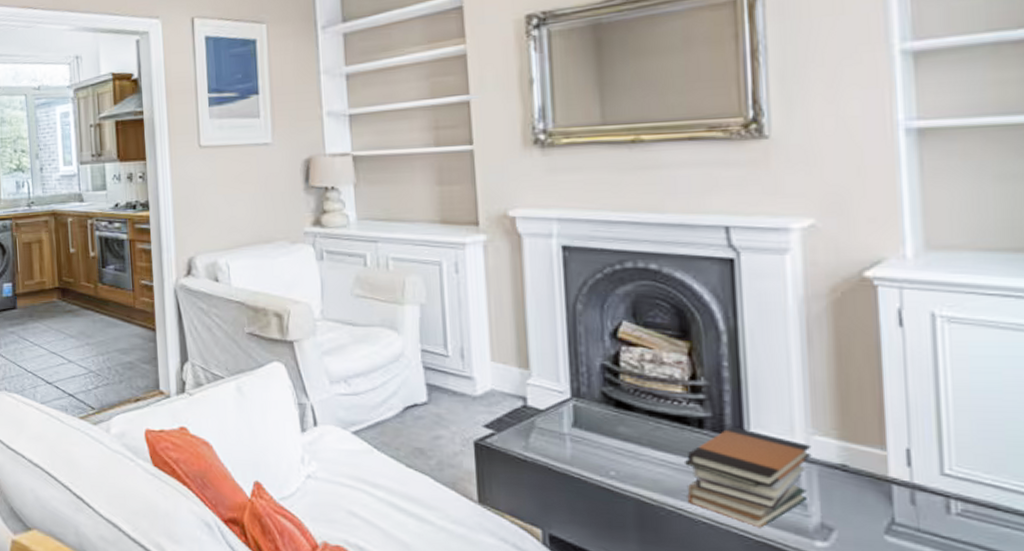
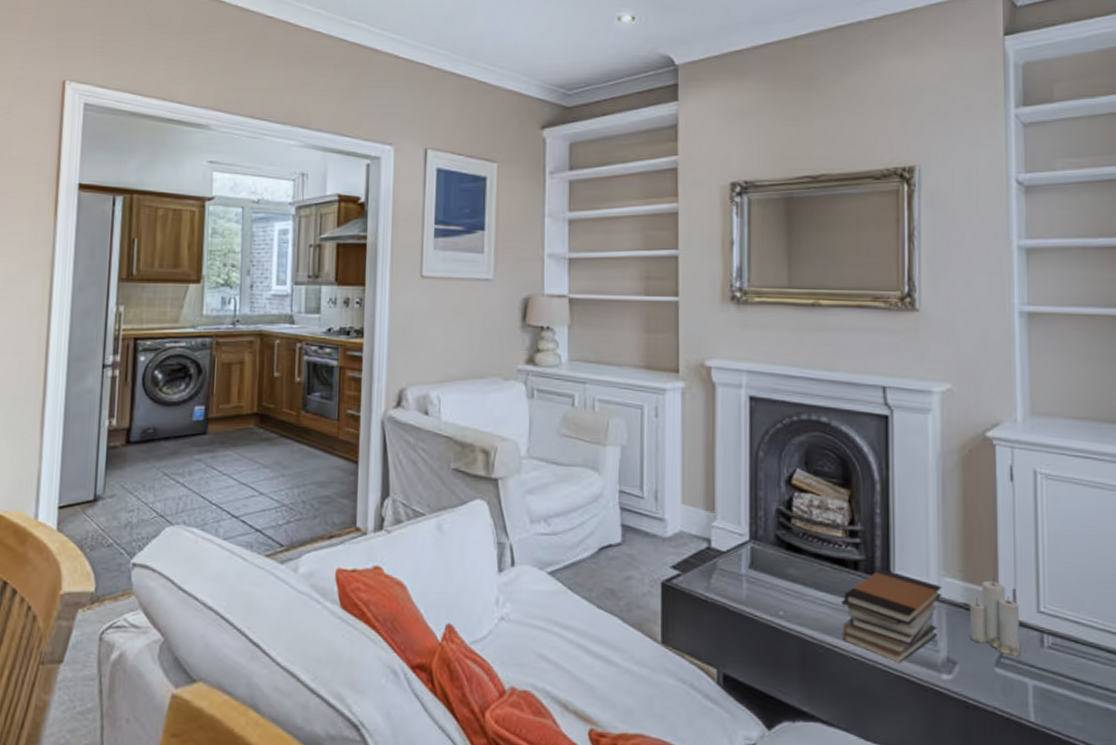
candle: none [848,436,918,524] -> present [969,577,1020,656]

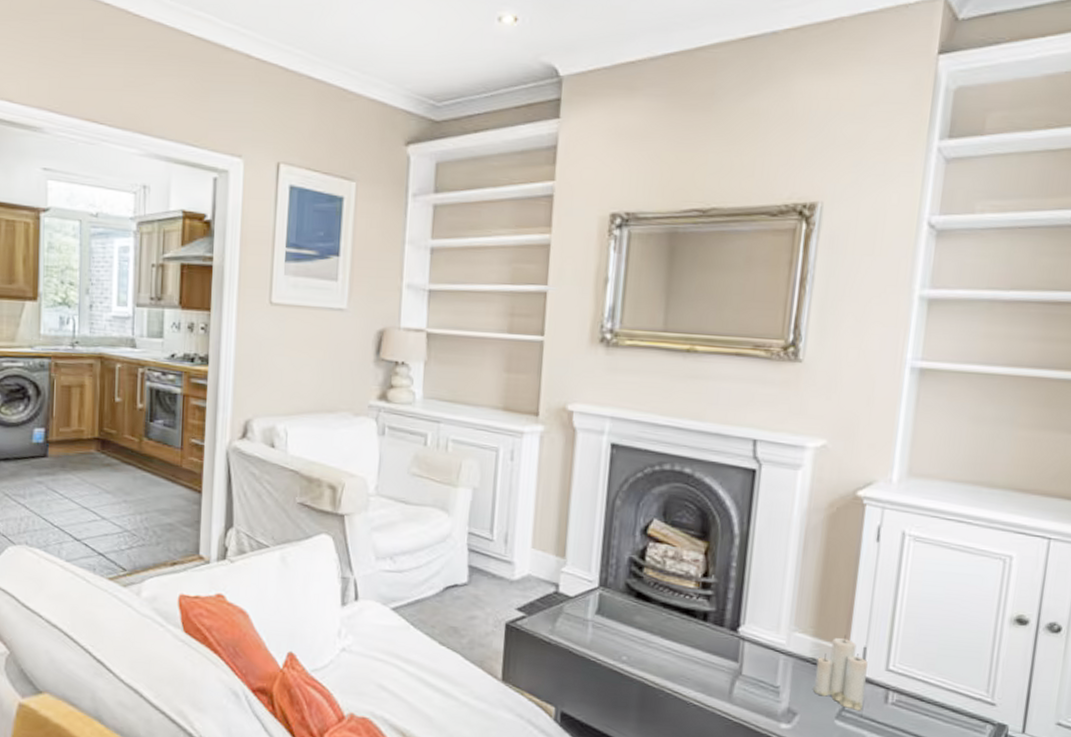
book stack: present [842,568,942,663] -> none [683,621,792,711]

